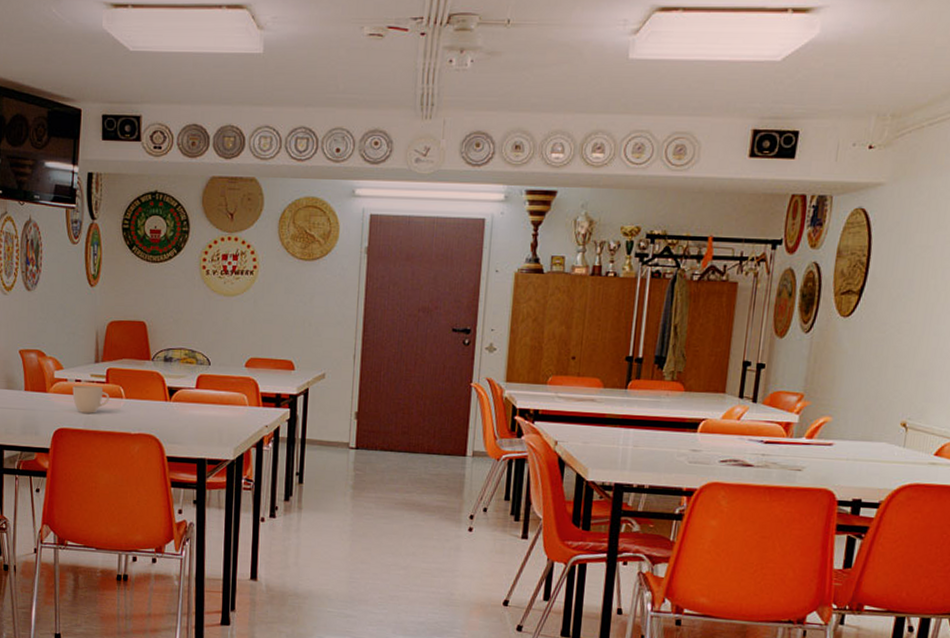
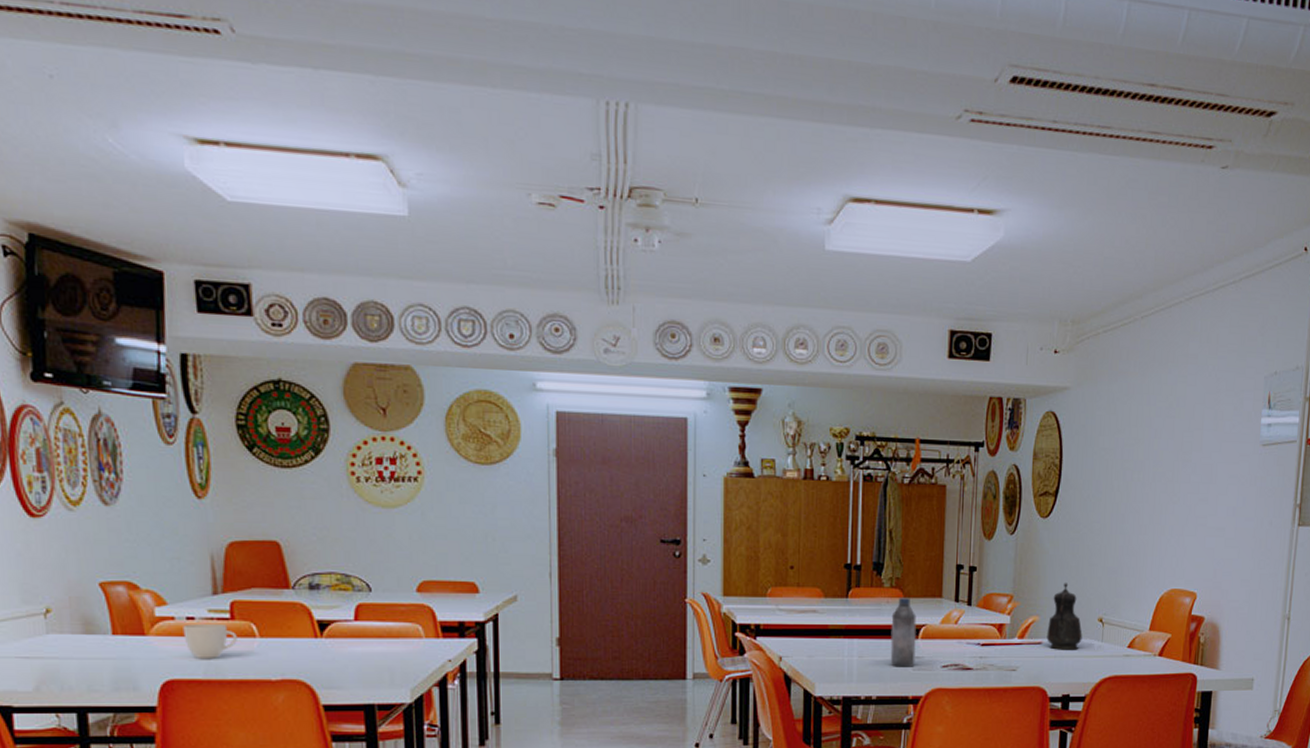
water bottle: none [665,391,697,460] -> present [890,598,917,667]
coffeepot: none [838,384,881,454] -> present [1046,583,1083,650]

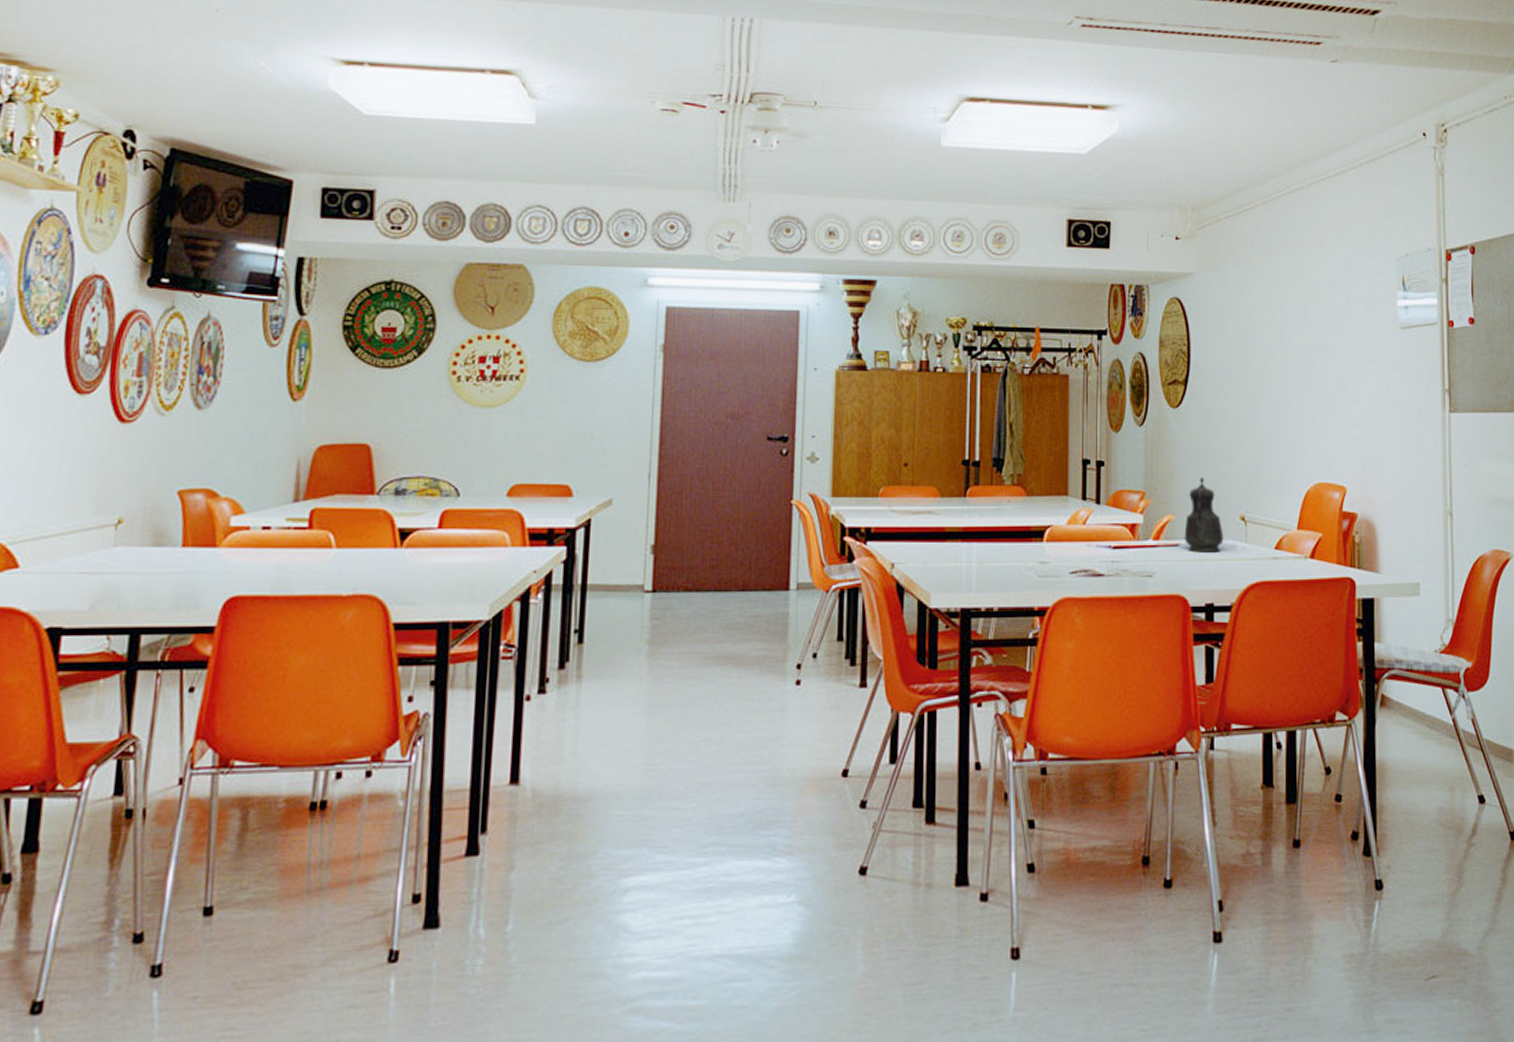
cup: present [183,624,237,658] -> none [256,534,312,572]
water bottle: present [890,598,917,667] -> none [1013,496,1041,574]

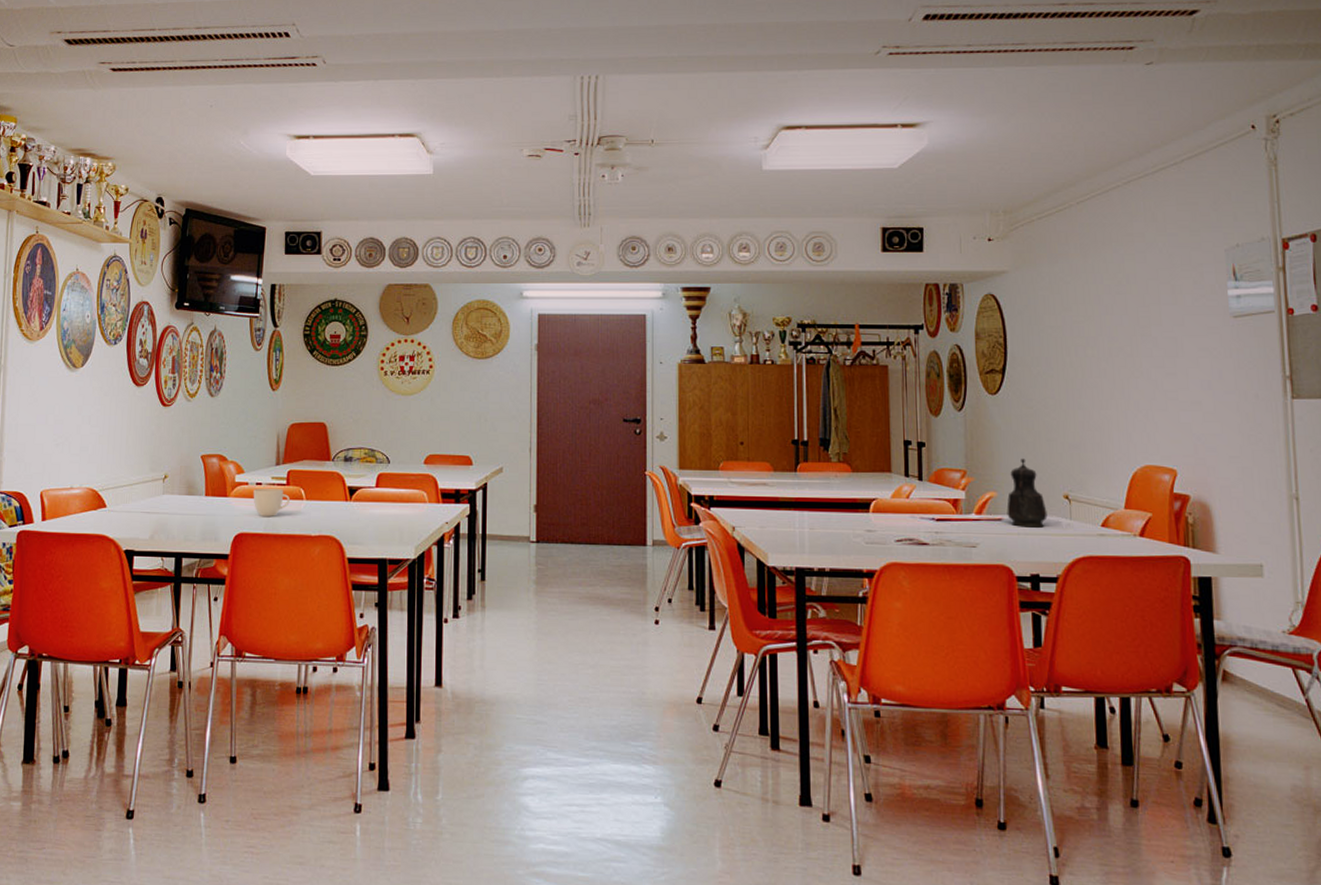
cup: none [256,534,312,572] -> present [253,488,290,516]

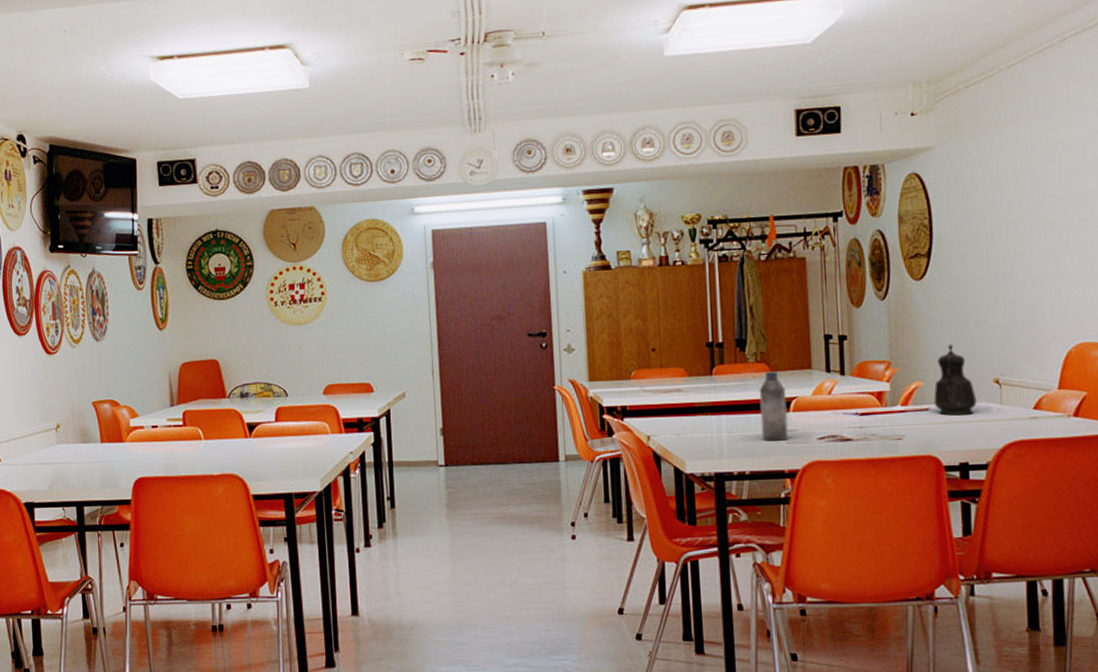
cup: present [253,488,290,516] -> none [149,430,188,459]
water bottle: none [840,472,868,541] -> present [759,371,789,441]

